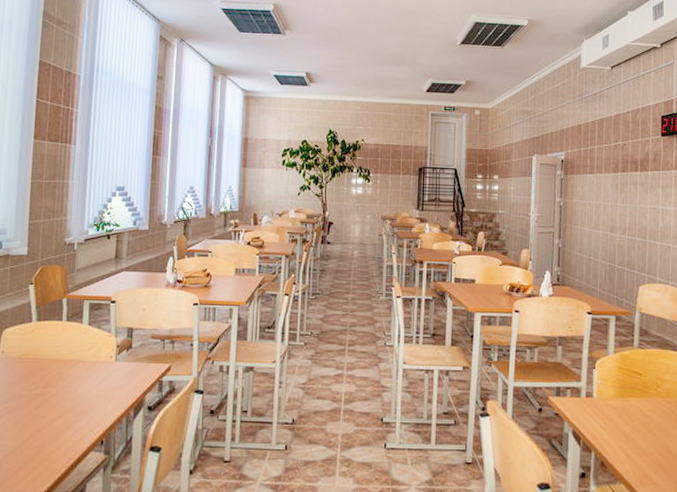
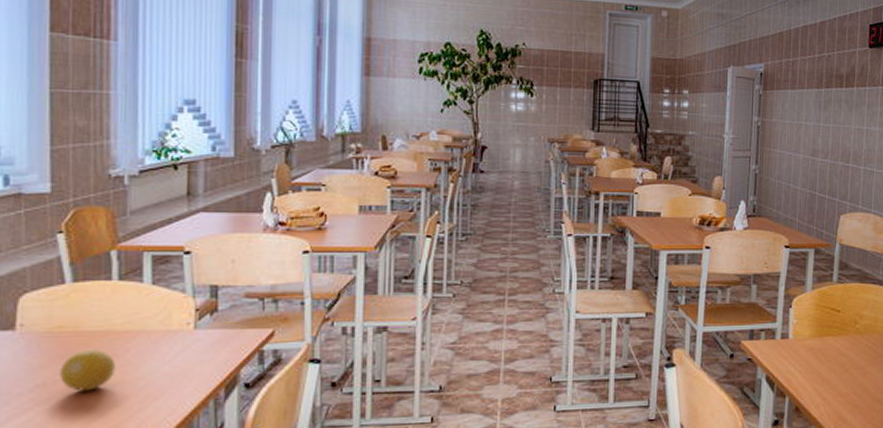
fruit: none [24,373,61,405] -> present [60,350,116,391]

